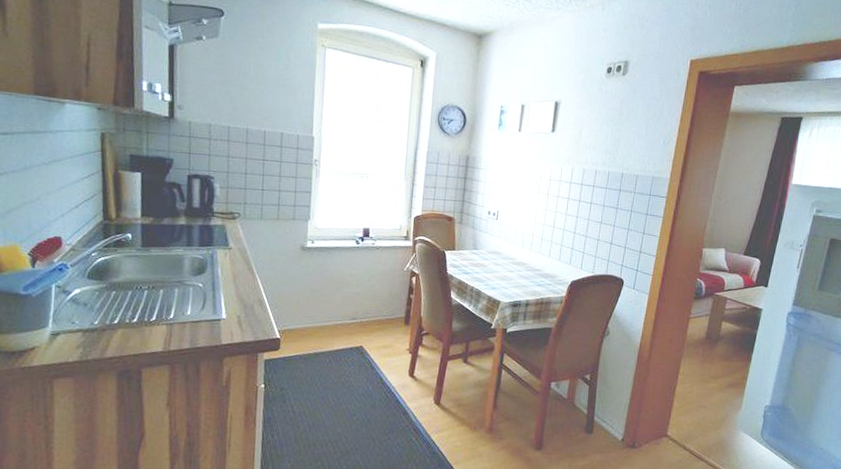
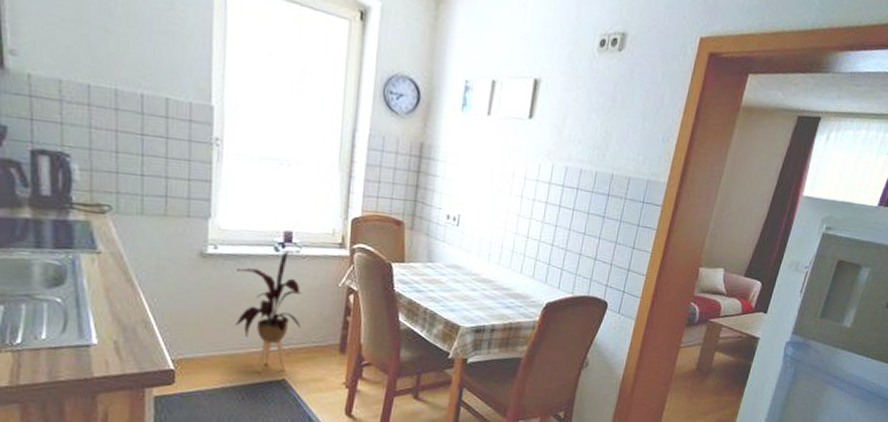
house plant: none [326,243,376,341] -> present [235,251,302,373]

